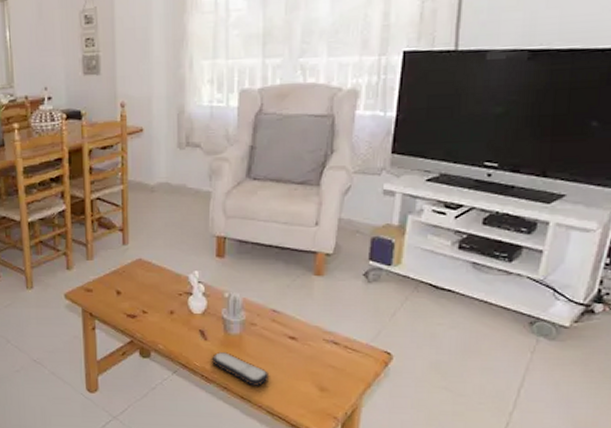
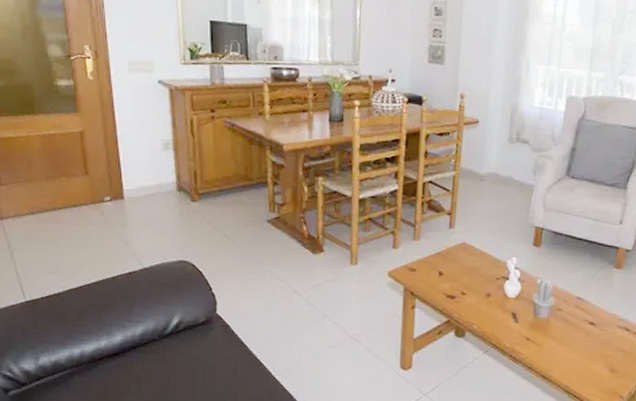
remote control: present [211,352,270,386] -> none [519,334,570,367]

